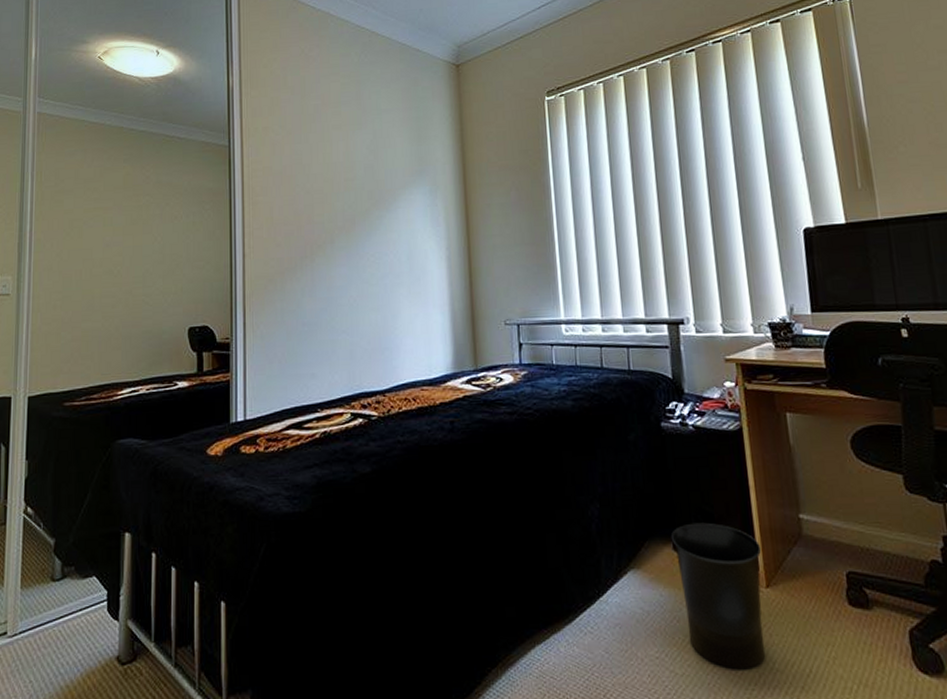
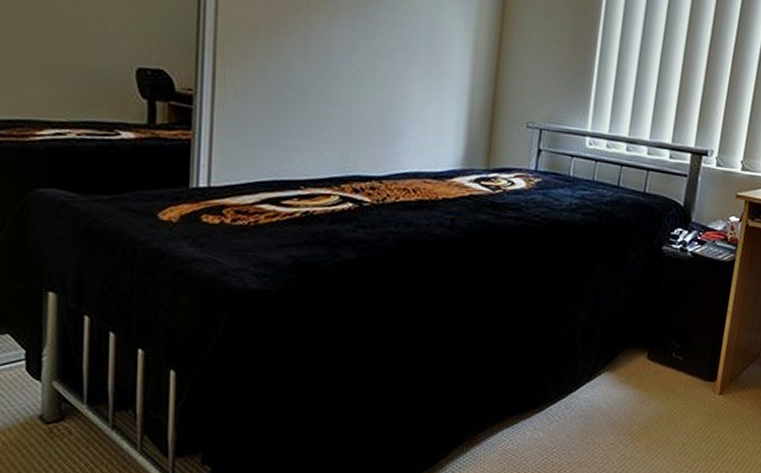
waste bin: present [672,522,766,670] -> none [643,337,724,457]

